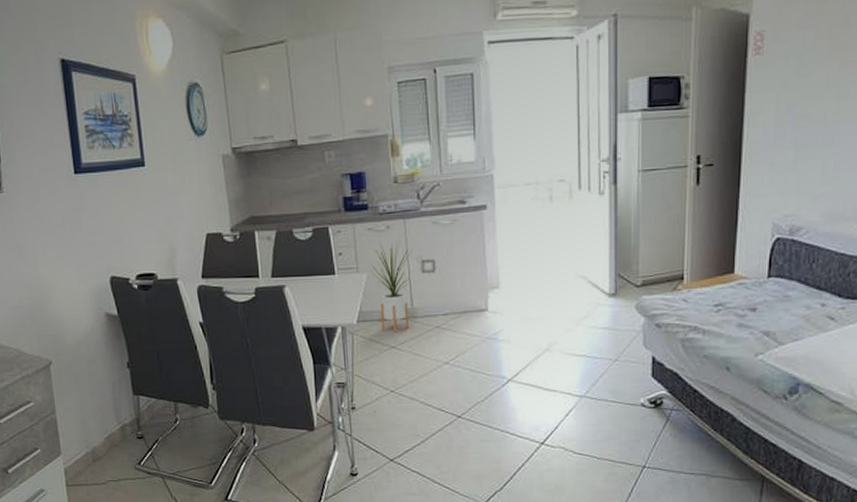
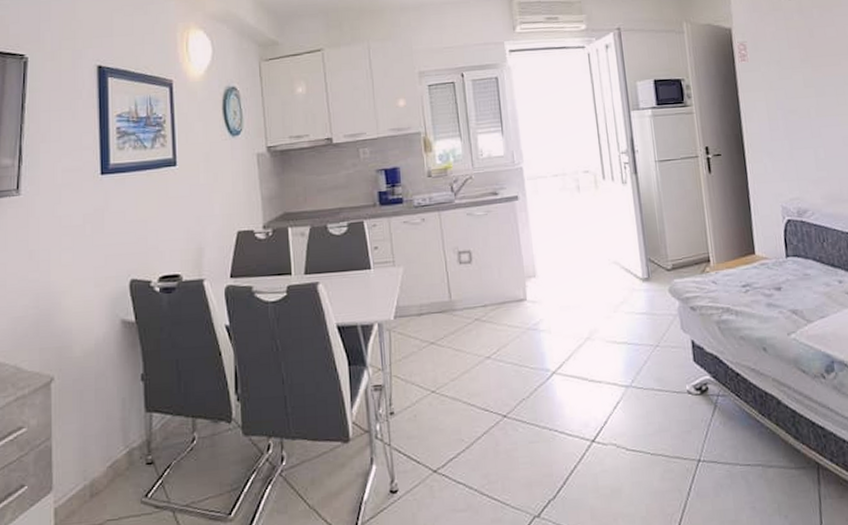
house plant: present [370,241,414,331] -> none [406,233,450,326]

